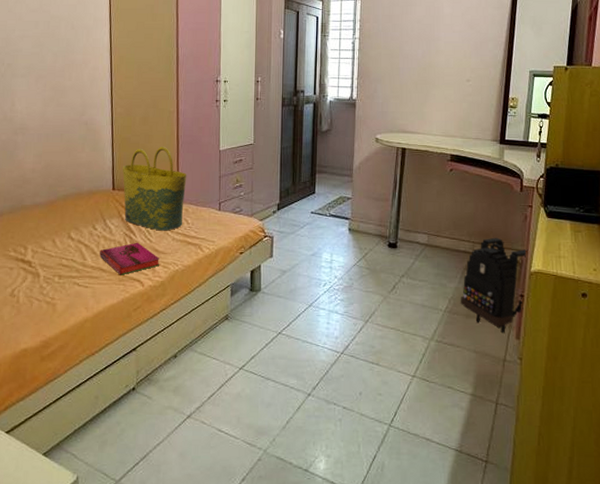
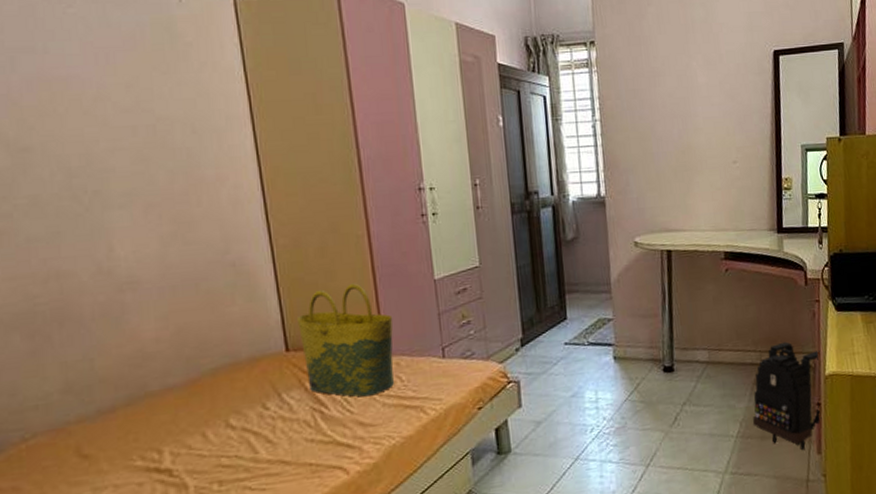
hardback book: present [100,242,160,275] -> none [277,416,369,465]

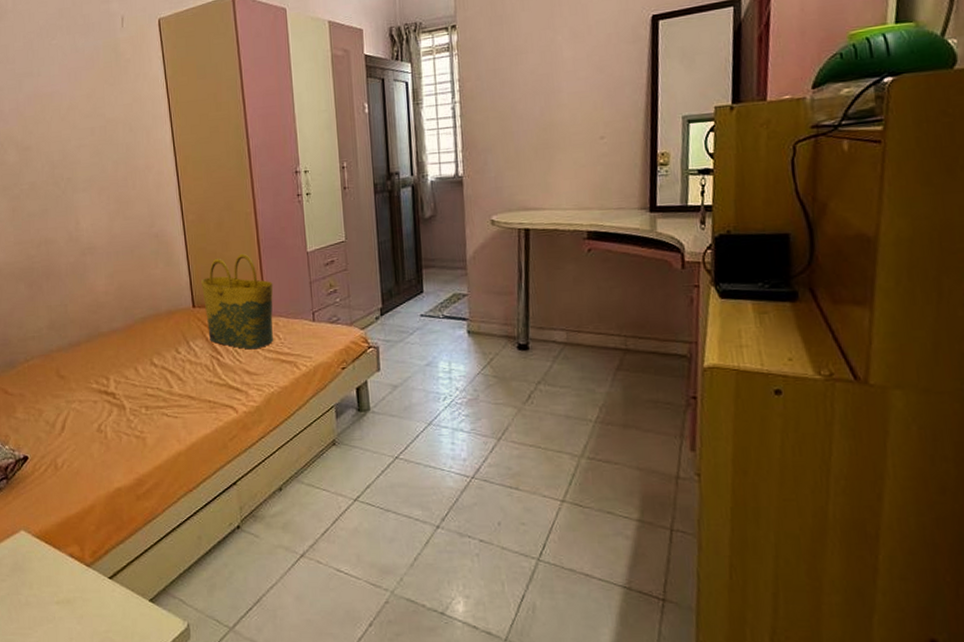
backpack: present [752,341,822,451] -> none [613,328,698,445]

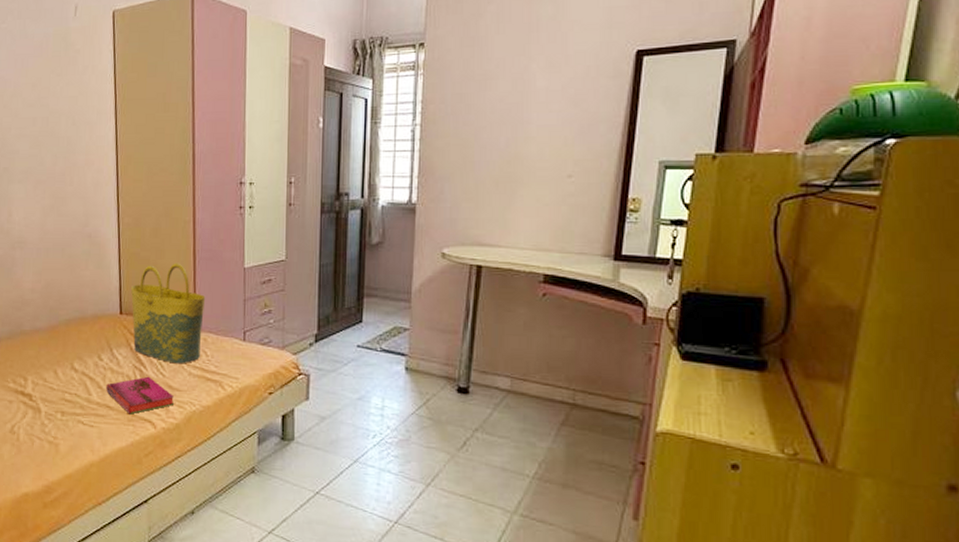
hardback book: none [186,364,253,402] -> present [106,376,175,415]

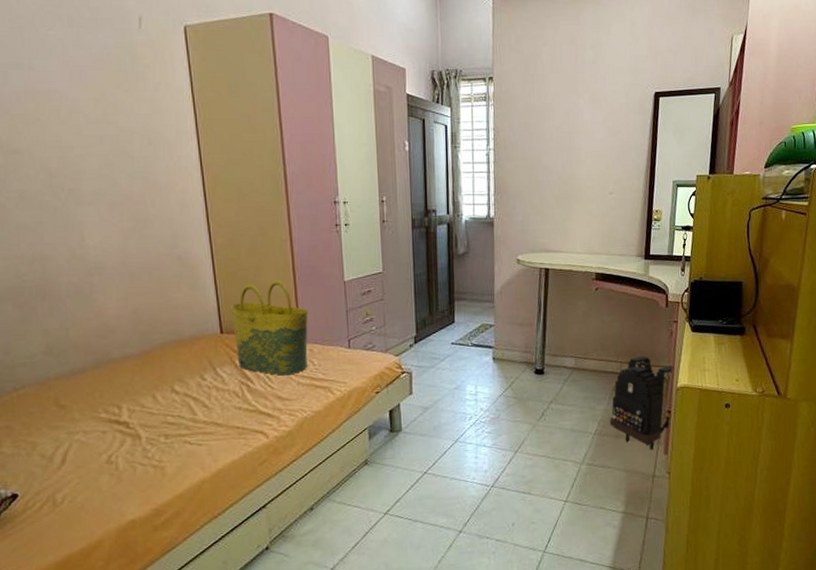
hardback book: present [106,376,175,415] -> none [212,390,286,428]
backpack: none [554,384,652,512] -> present [609,355,674,450]

